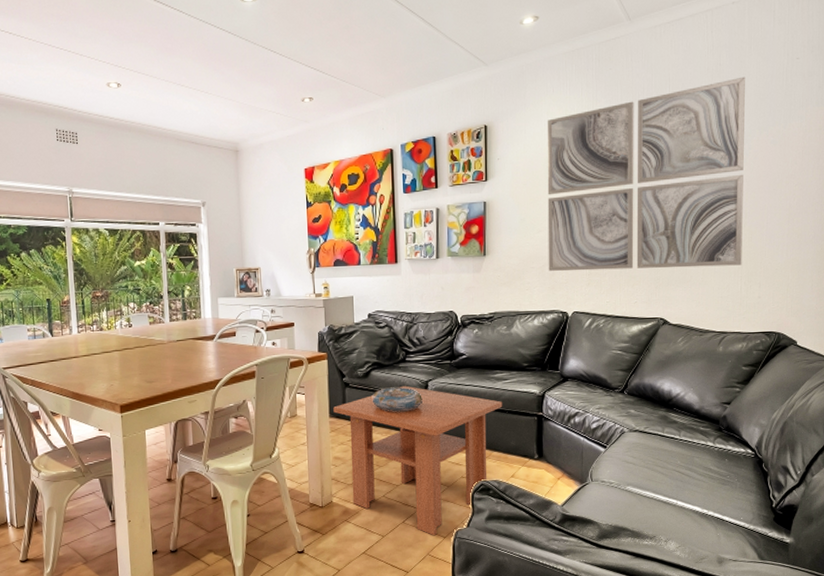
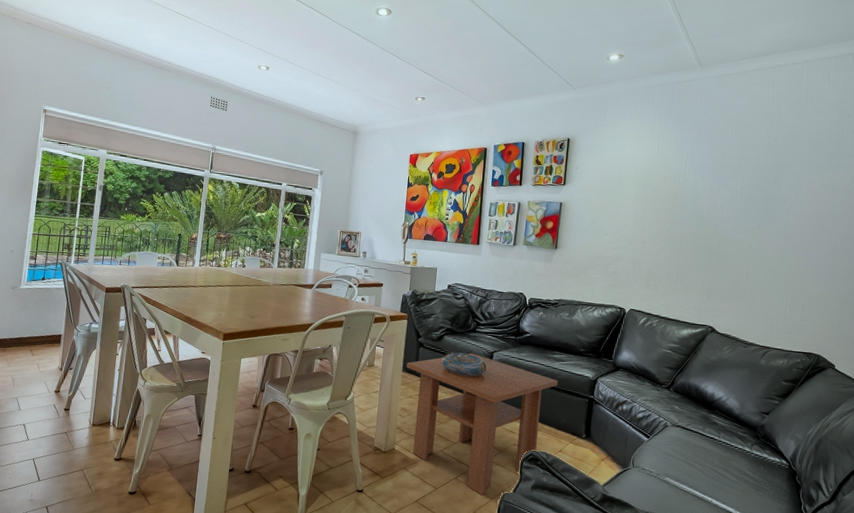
wall art: present [547,76,745,271] -> none [611,126,800,289]

